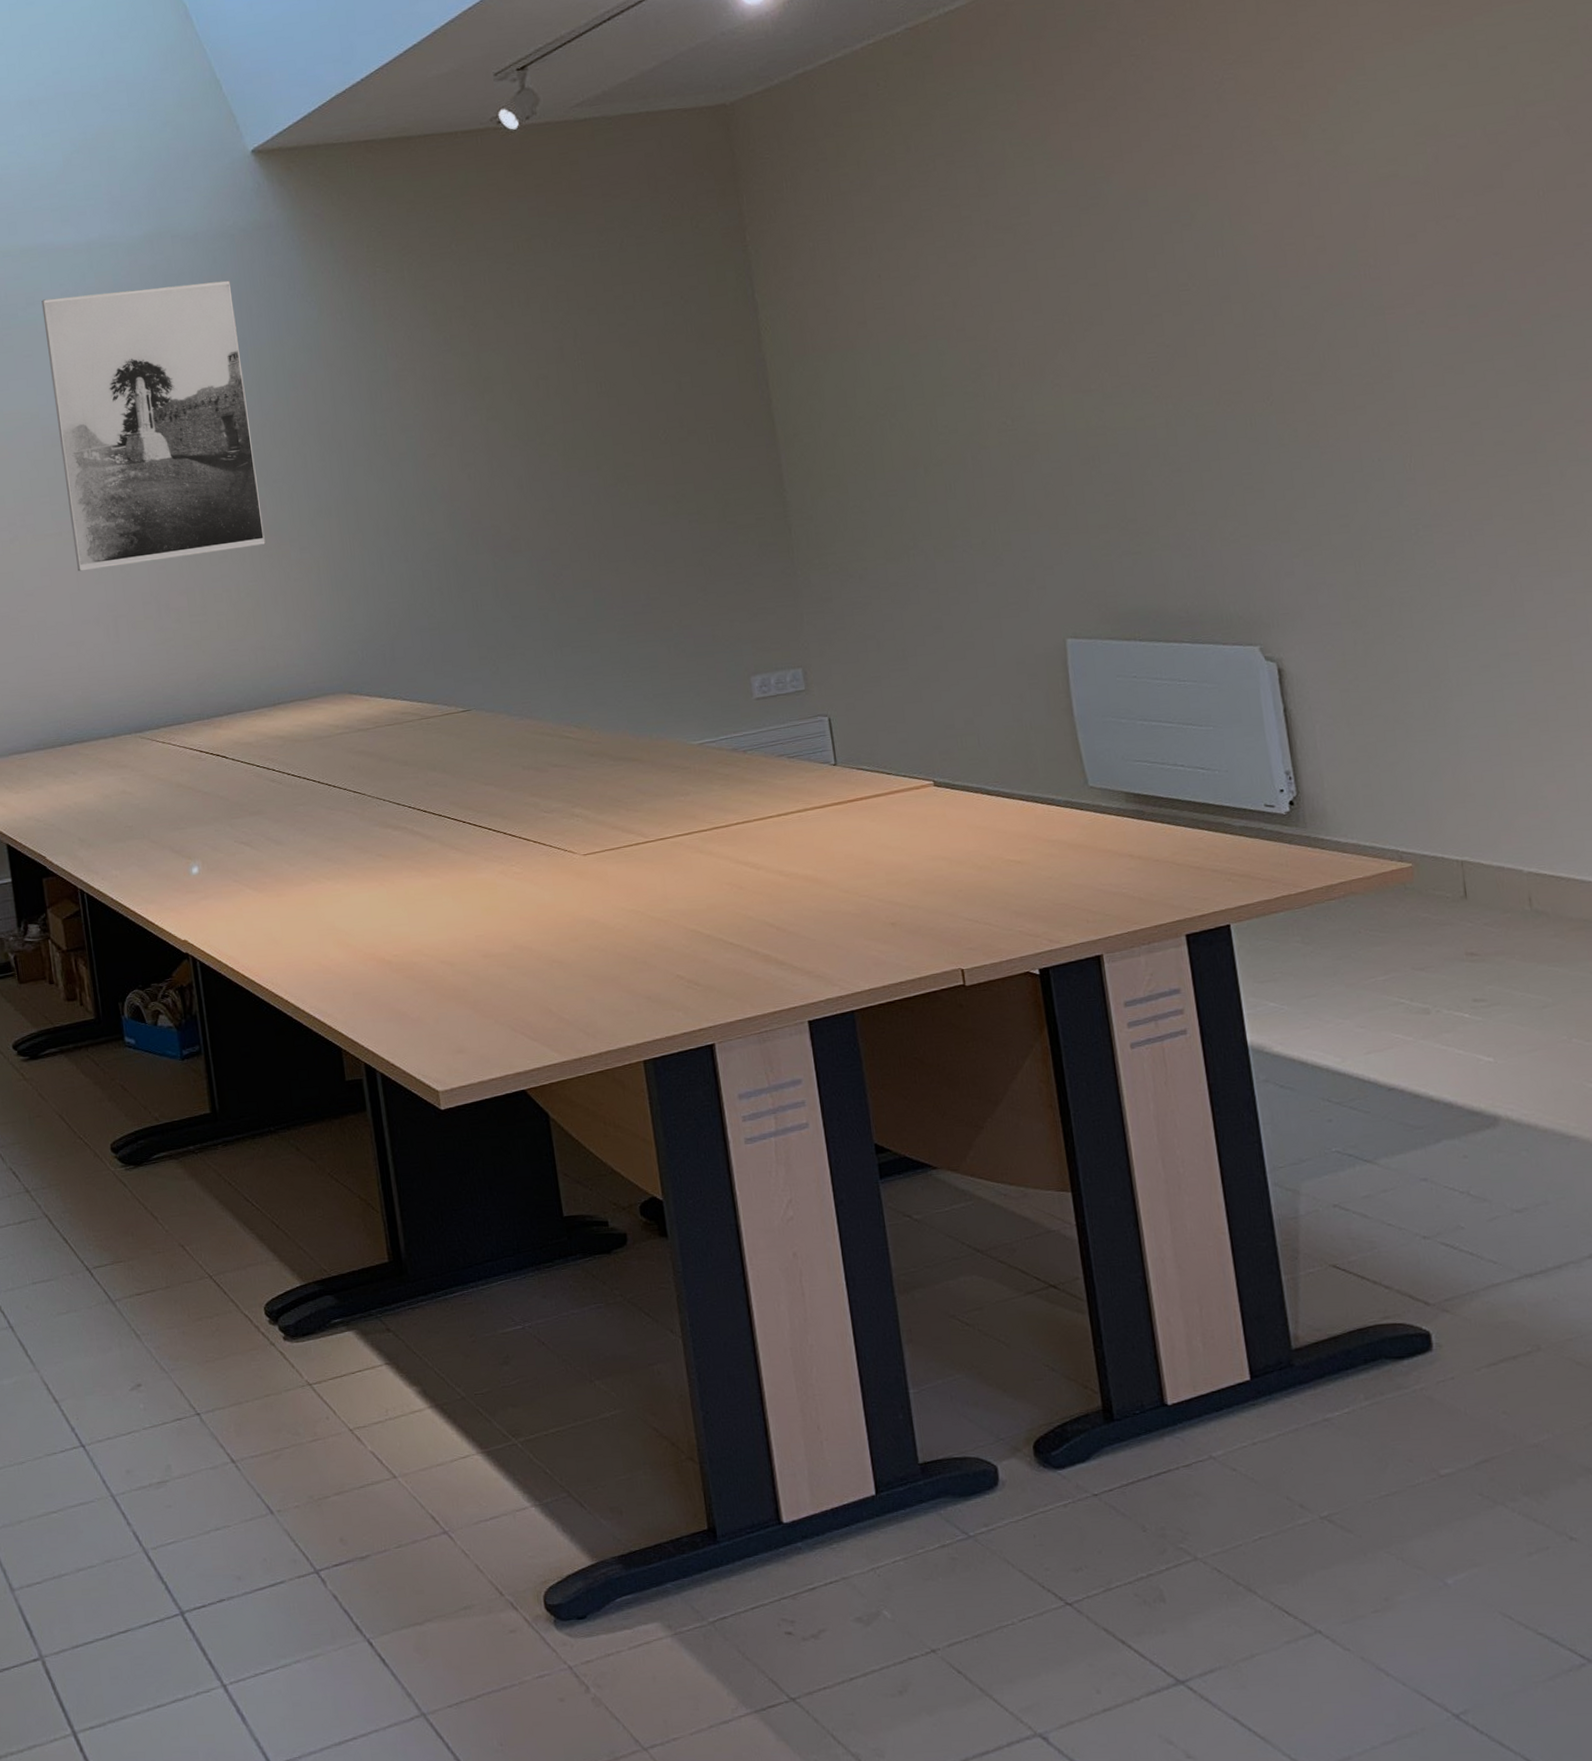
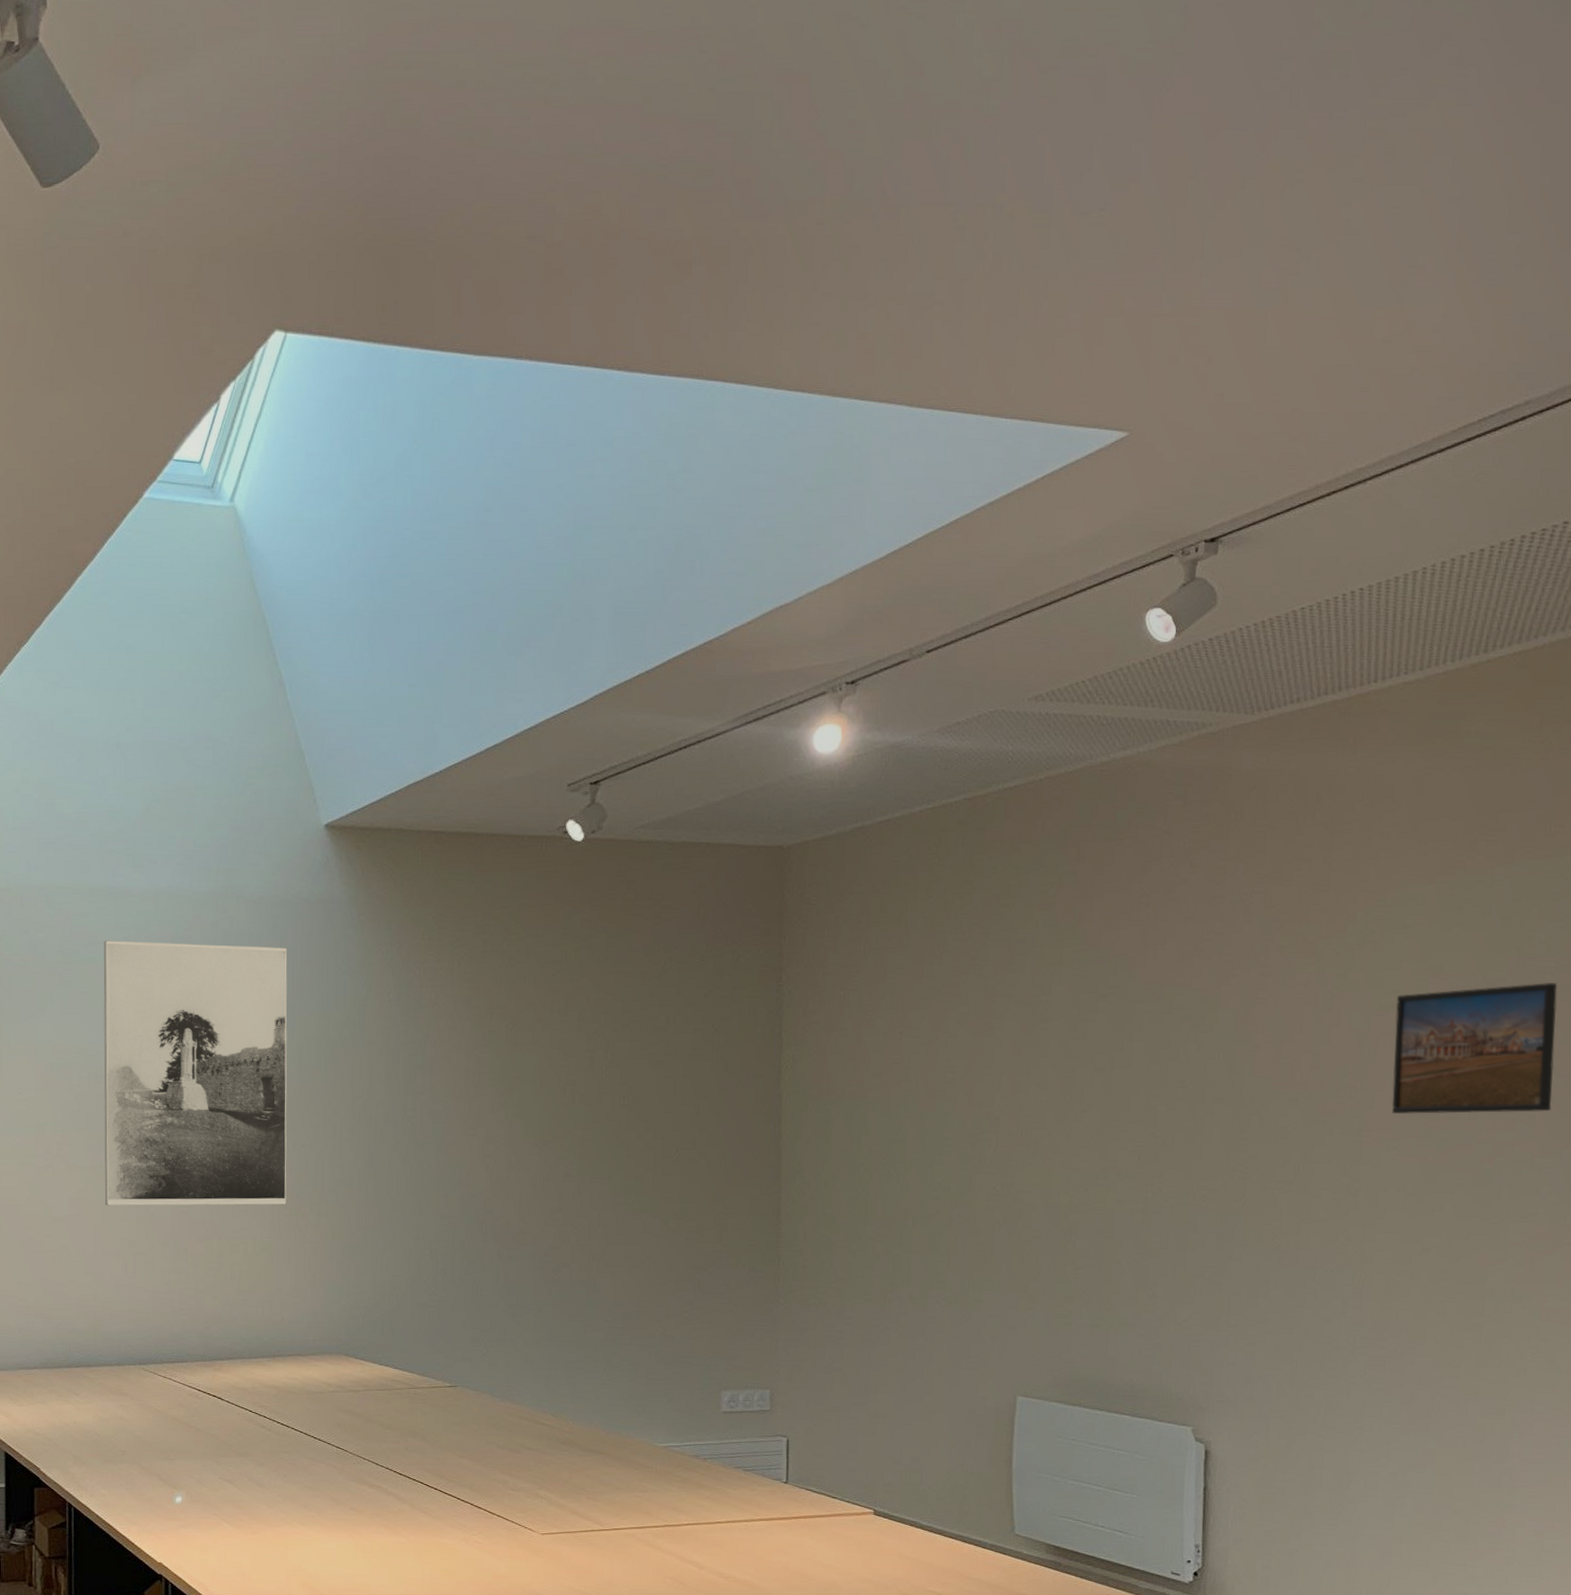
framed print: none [1395,127,1582,286] -> present [1392,983,1558,1114]

